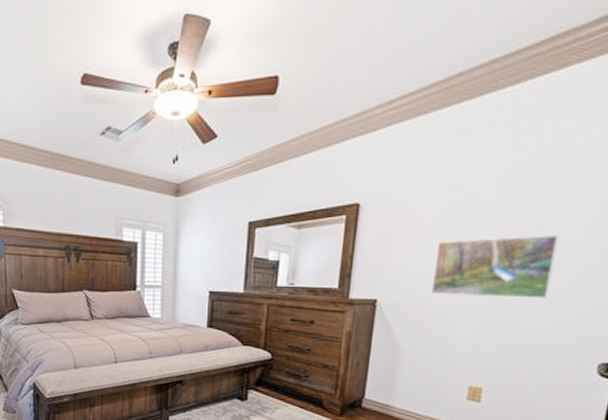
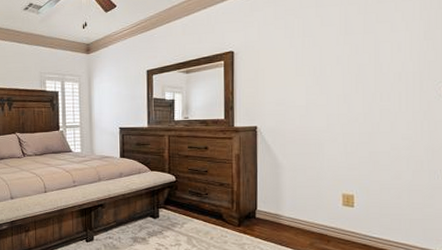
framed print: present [431,234,560,299] -> none [299,66,396,120]

